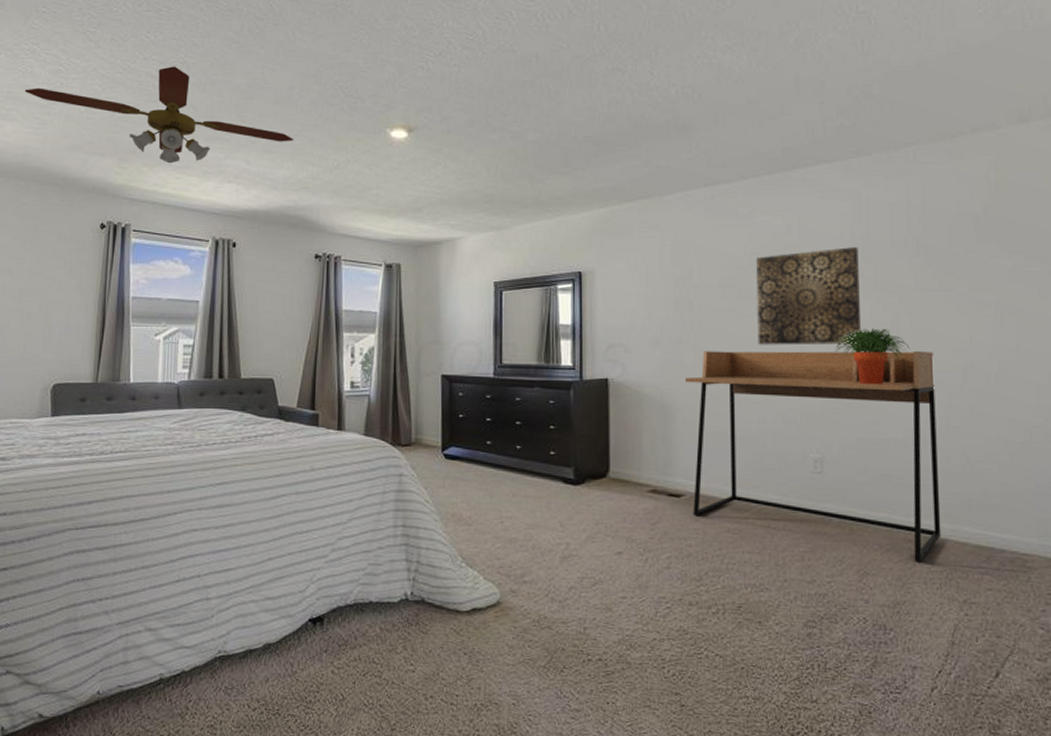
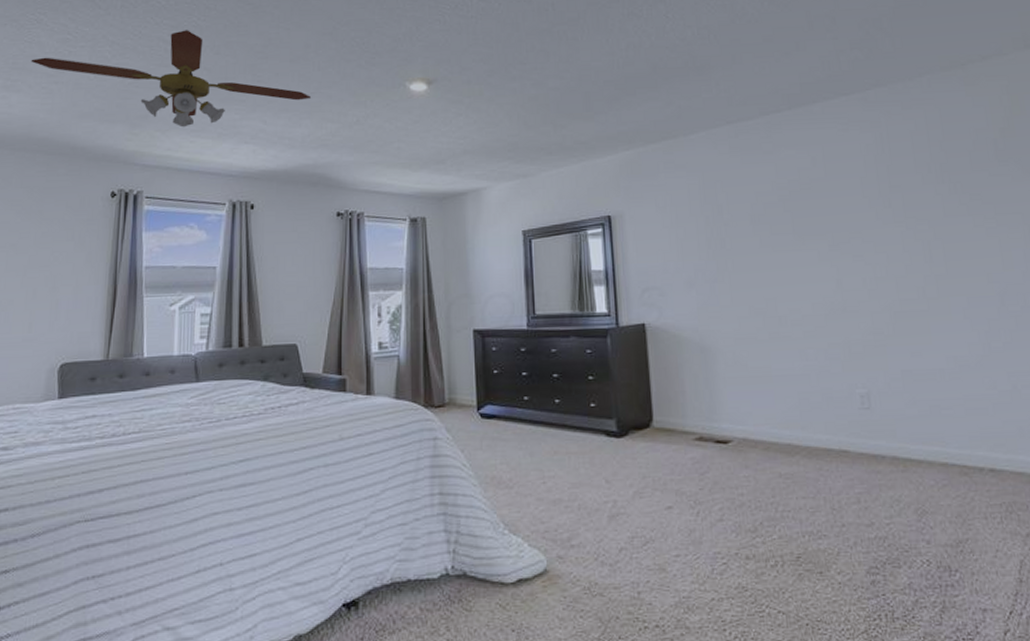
desk: present [685,350,941,563] -> none [723,276,997,497]
wall art: present [756,247,862,345] -> none [784,177,895,280]
potted plant: present [835,328,910,385] -> none [870,256,945,315]

